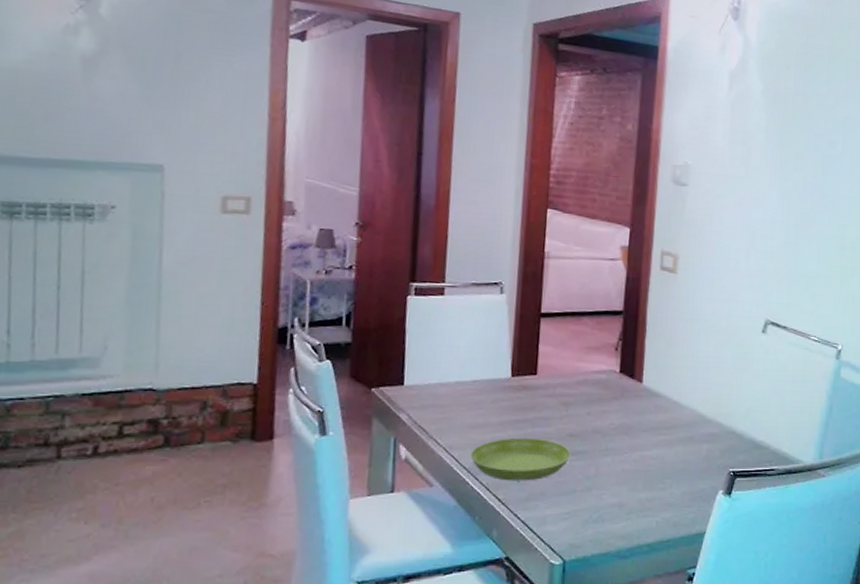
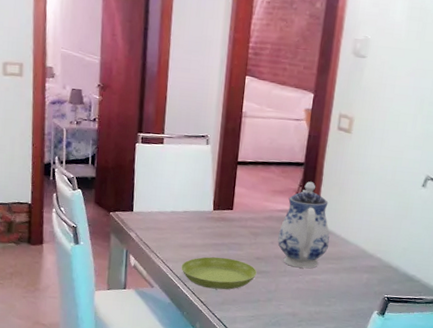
teapot: none [595,334,660,444] -> present [278,181,330,269]

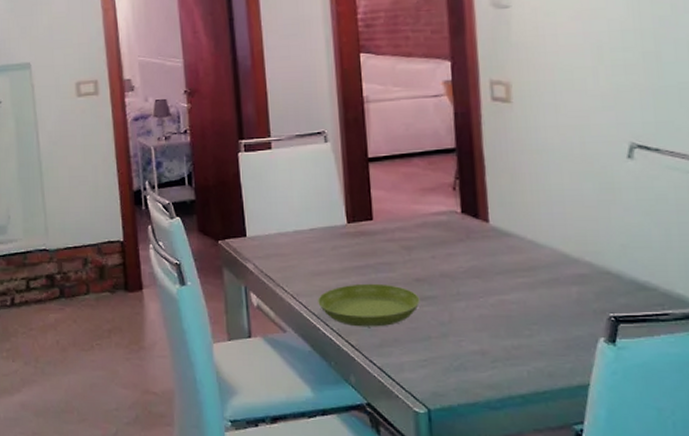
teapot: present [278,181,330,269] -> none [439,171,513,287]

